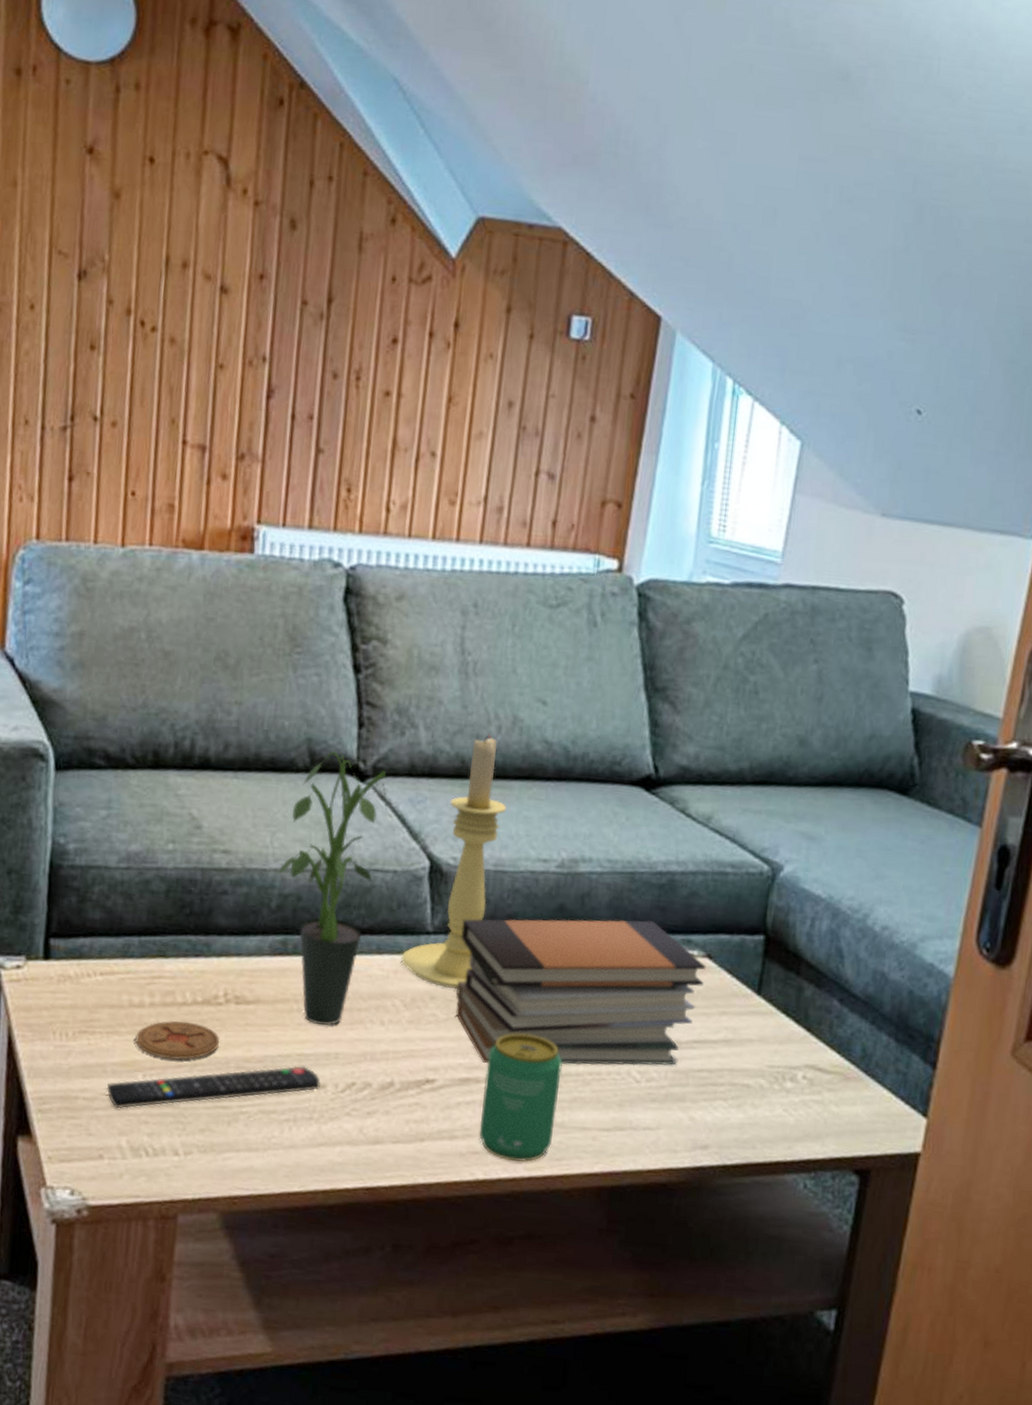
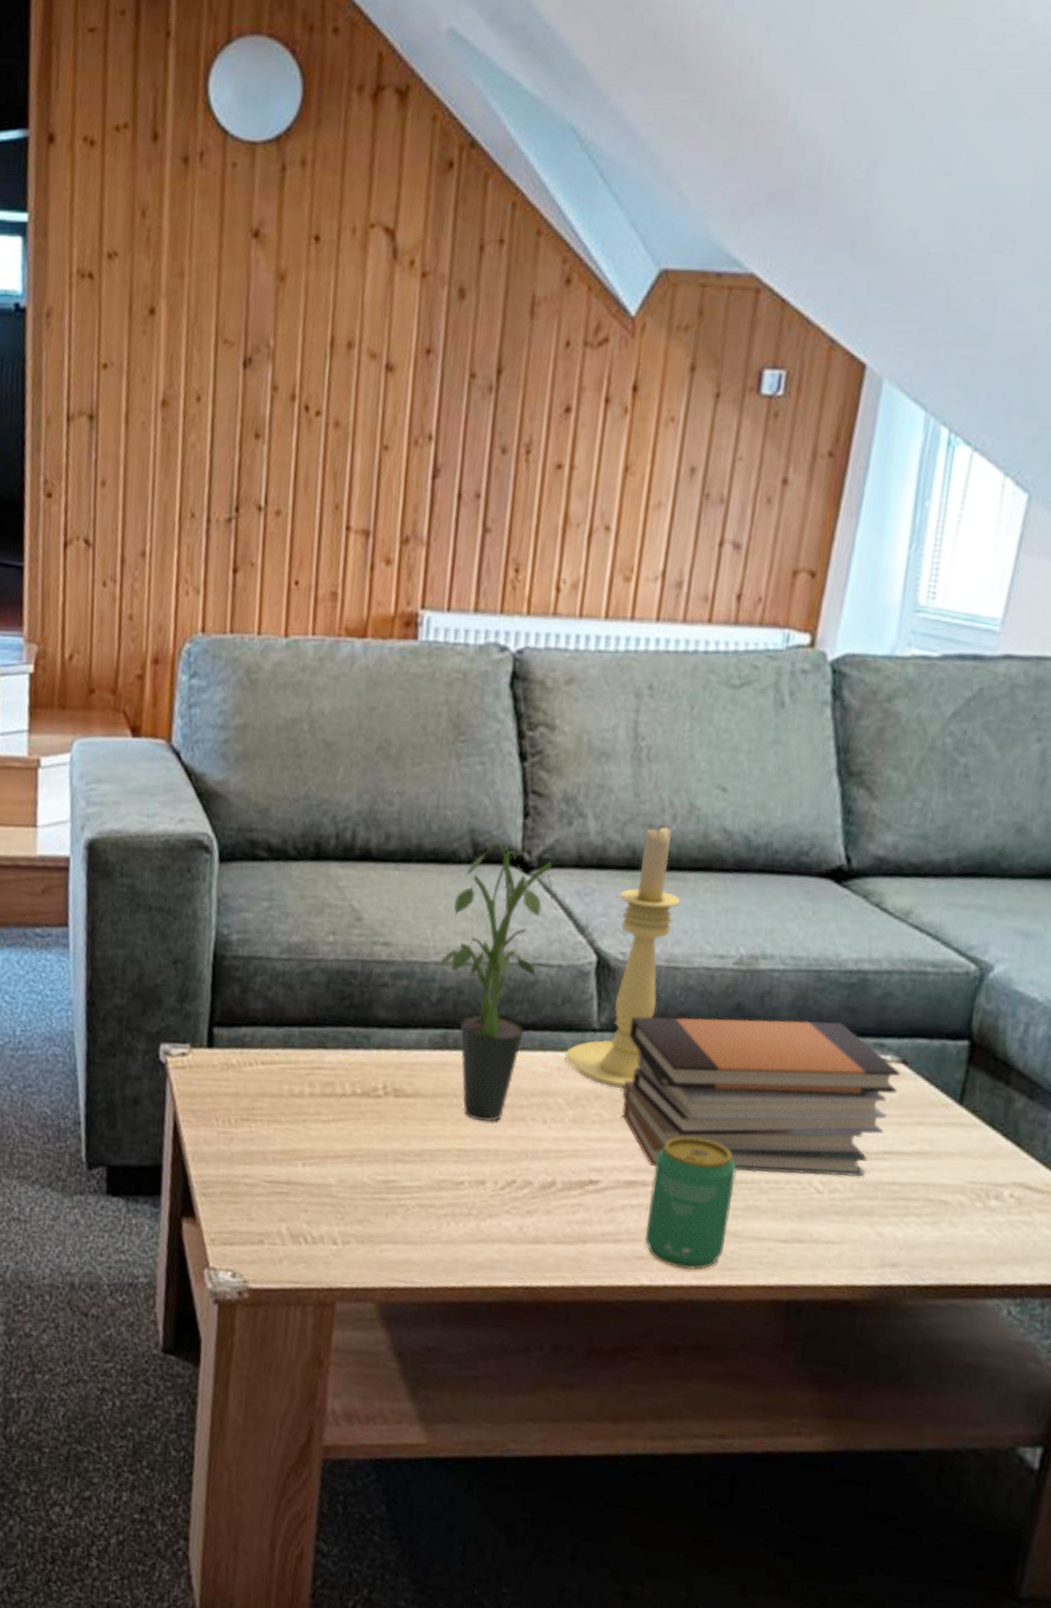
remote control: present [106,1065,321,1109] -> none [266,1160,480,1196]
coaster: present [135,1020,220,1061] -> none [295,1111,379,1151]

